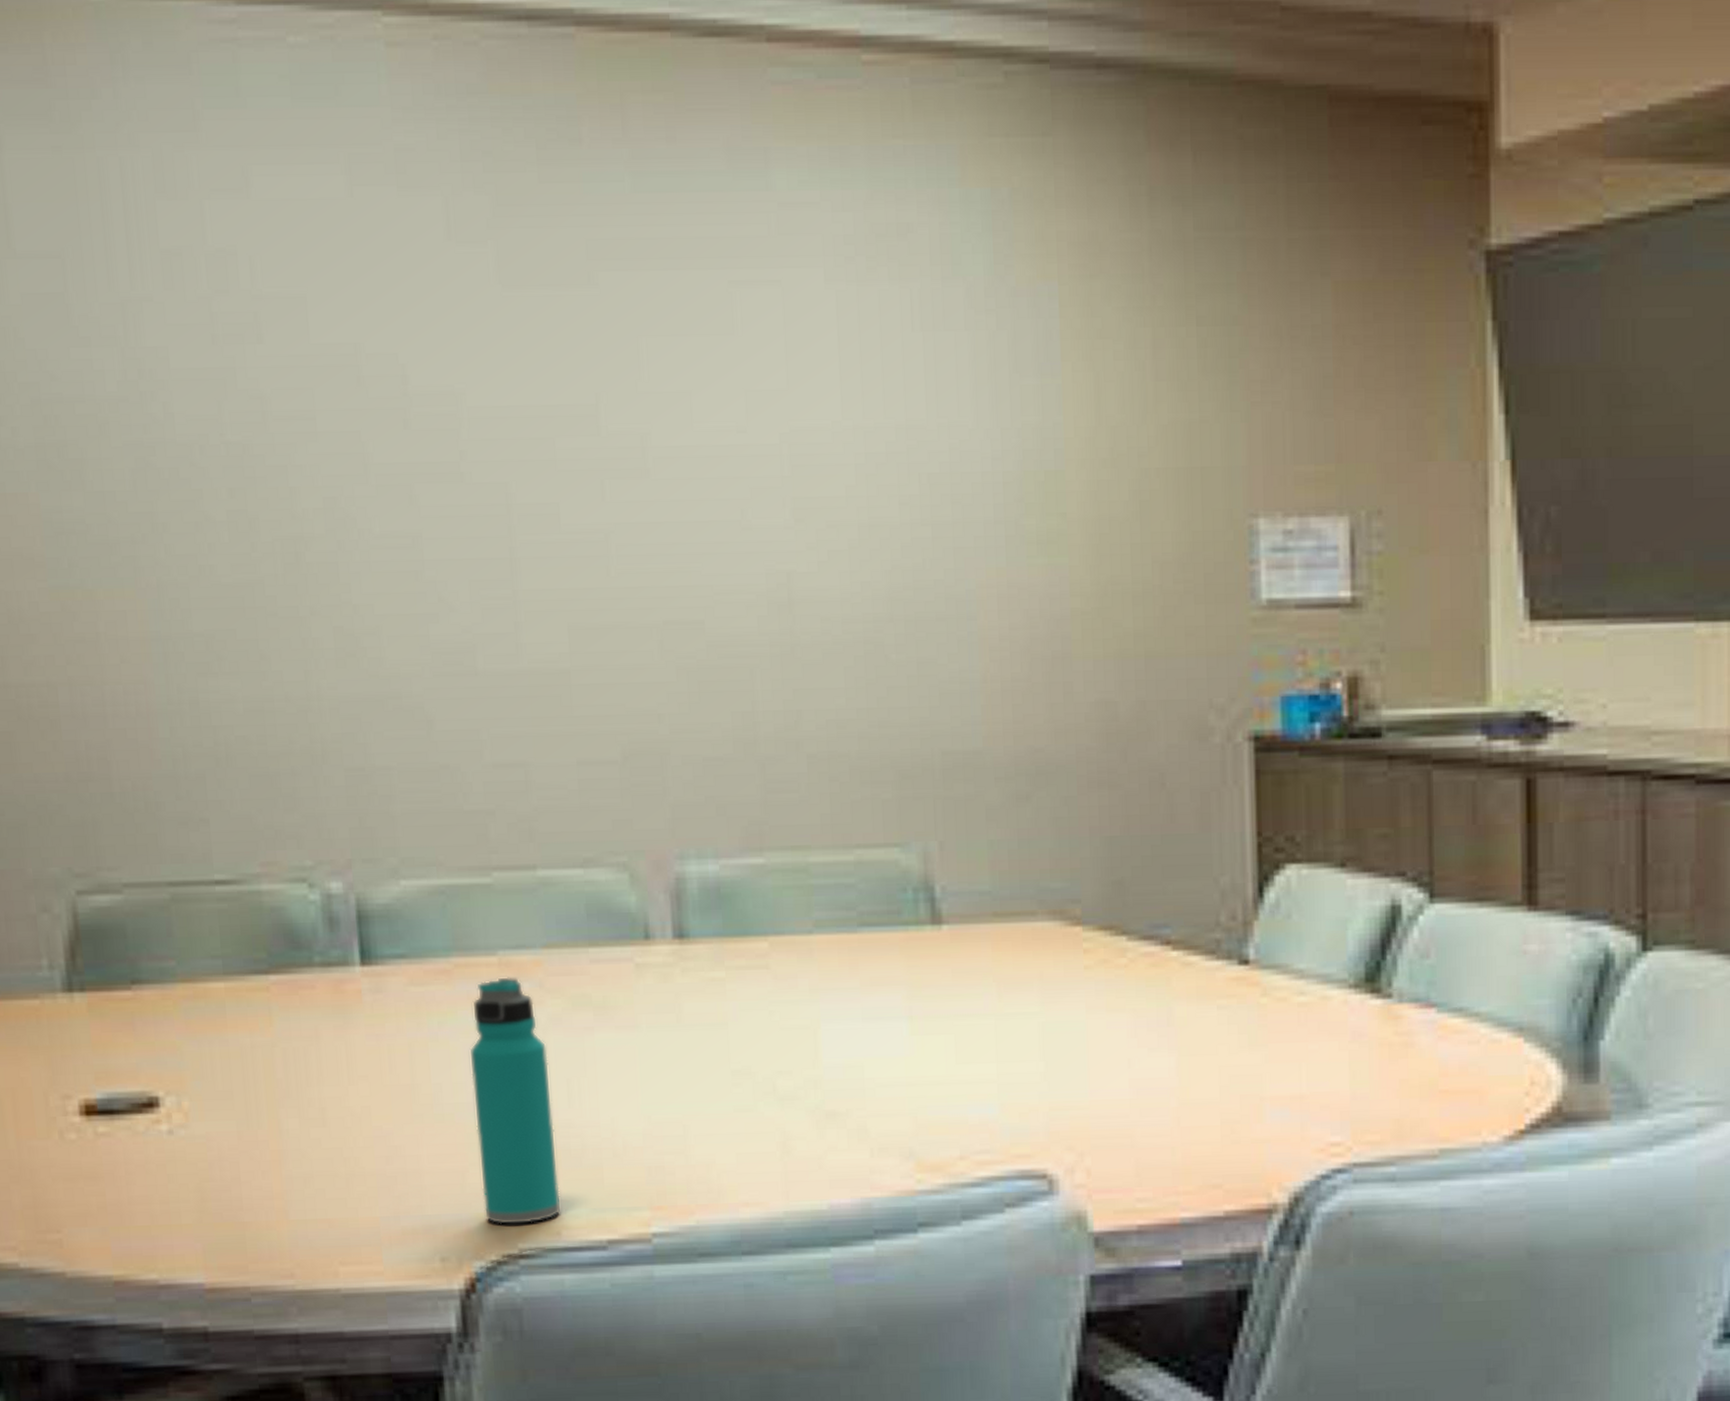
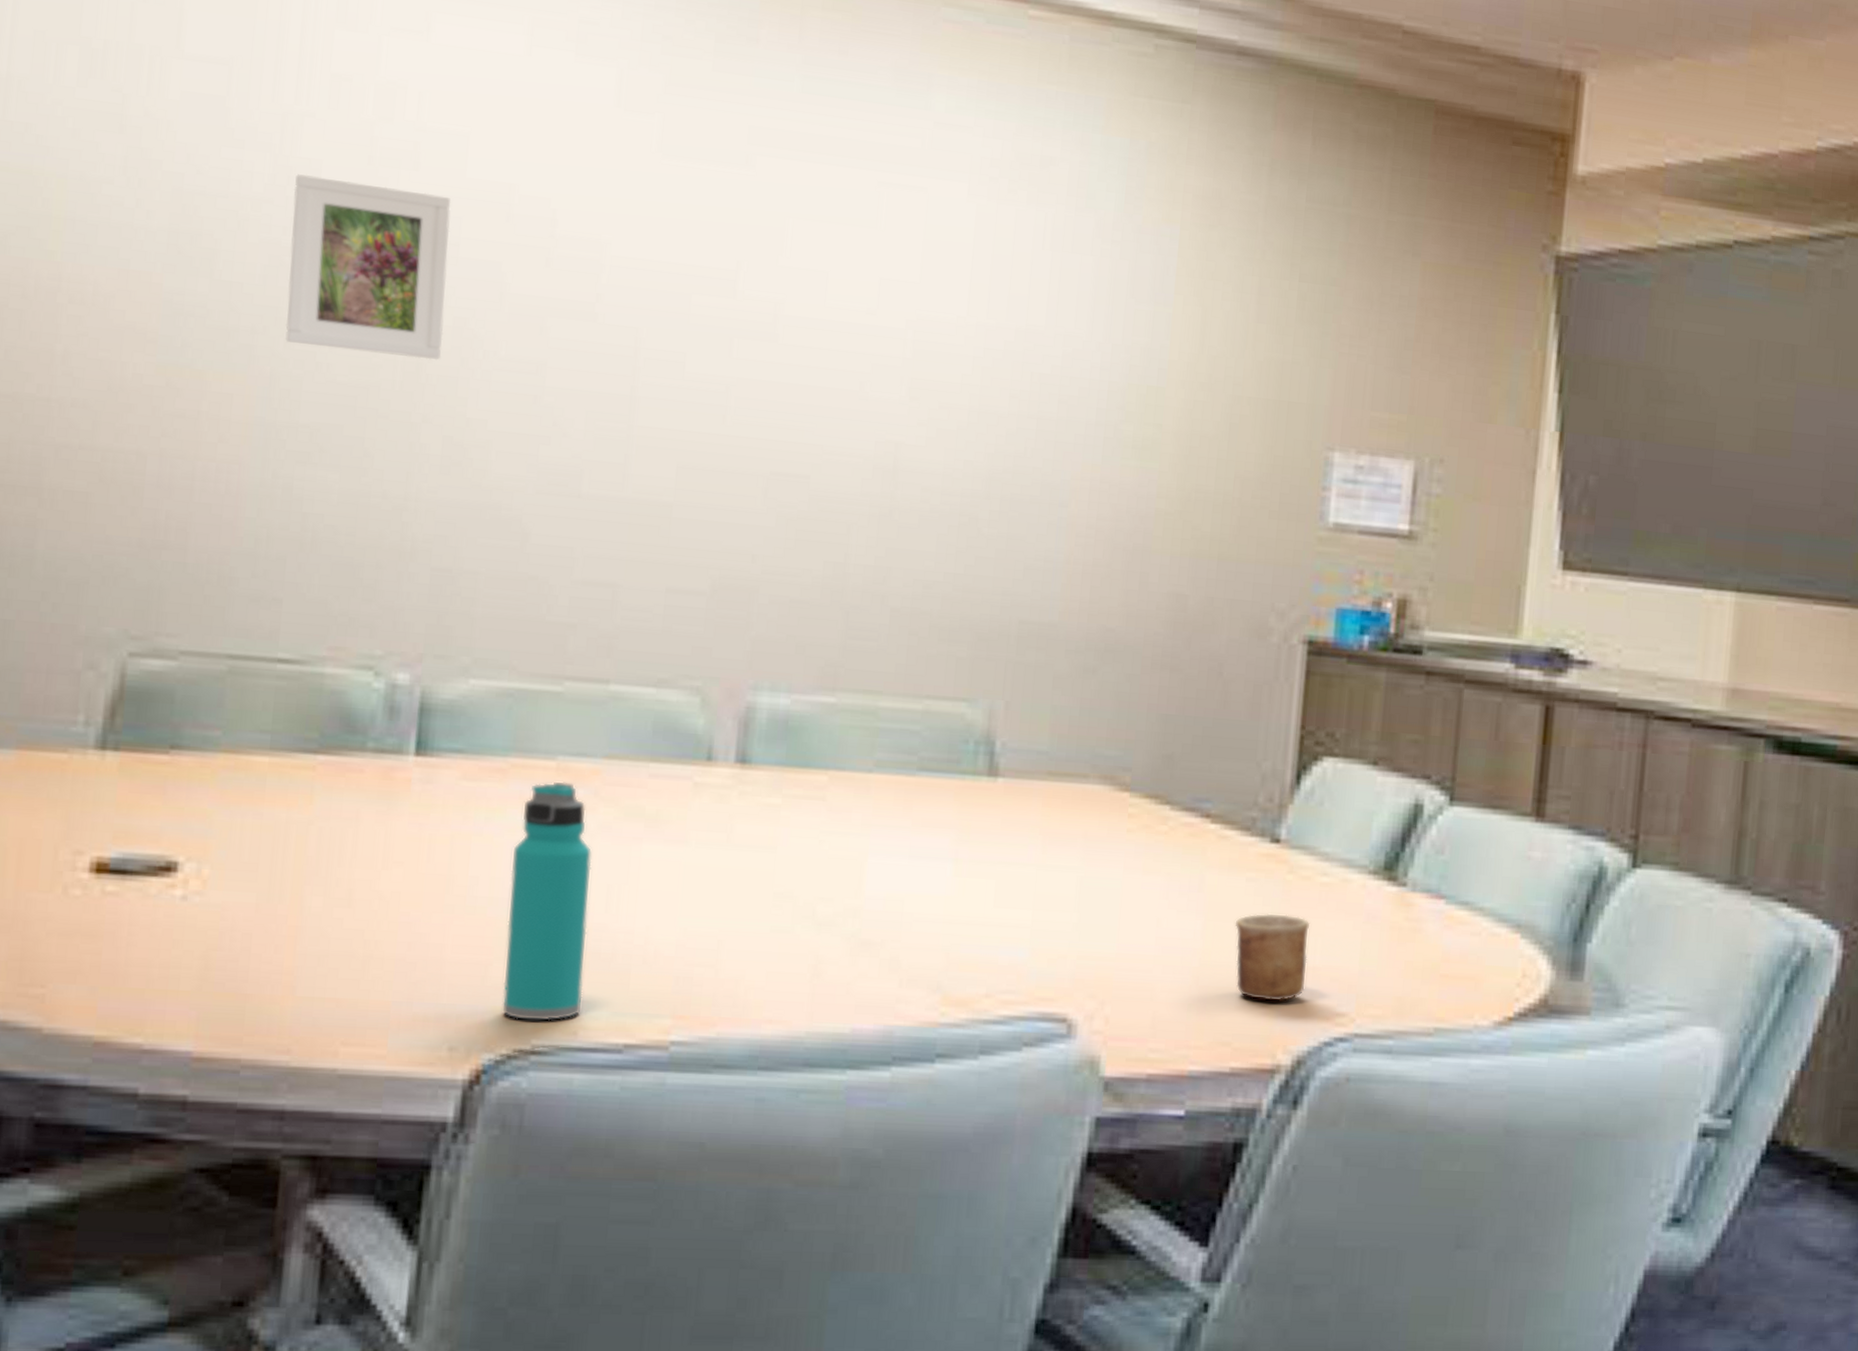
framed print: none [145,364,318,549] -> present [285,174,451,361]
cup: none [1211,1041,1294,1136] -> present [1234,913,1311,1001]

